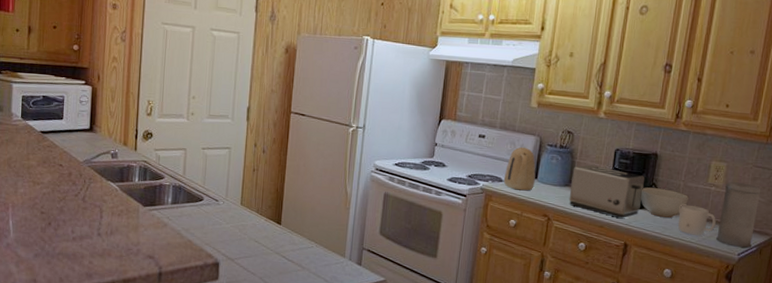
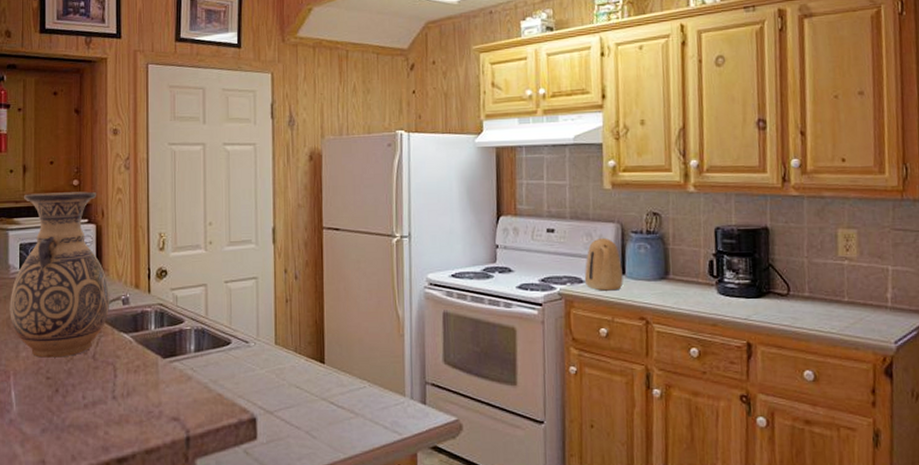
vase: none [10,52,101,197] -> present [10,191,110,358]
toaster: present [569,164,645,218] -> none [667,250,759,312]
bowl: present [641,187,690,218] -> none [757,269,819,305]
mug: present [678,204,716,236] -> none [809,285,859,324]
canister: present [716,182,761,248] -> none [861,251,910,333]

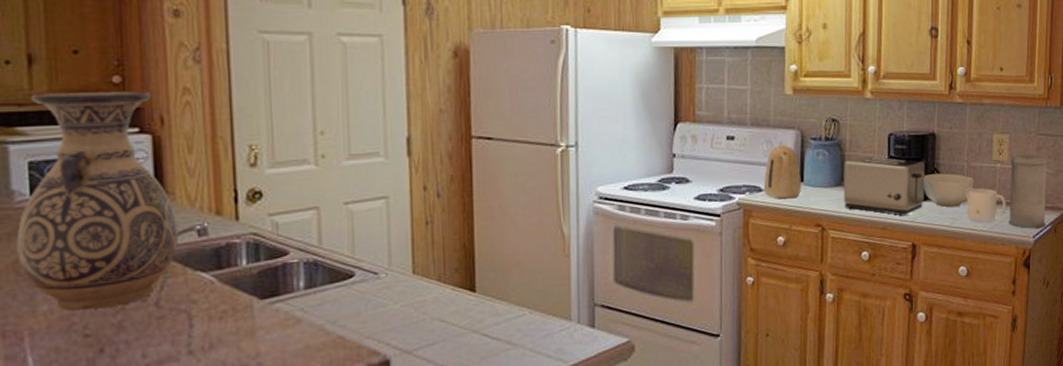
toaster: none [667,250,759,312] -> present [843,156,925,215]
bowl: none [757,269,819,305] -> present [923,173,975,207]
mug: none [809,285,859,324] -> present [967,187,1006,223]
canister: none [861,251,910,333] -> present [1009,154,1048,229]

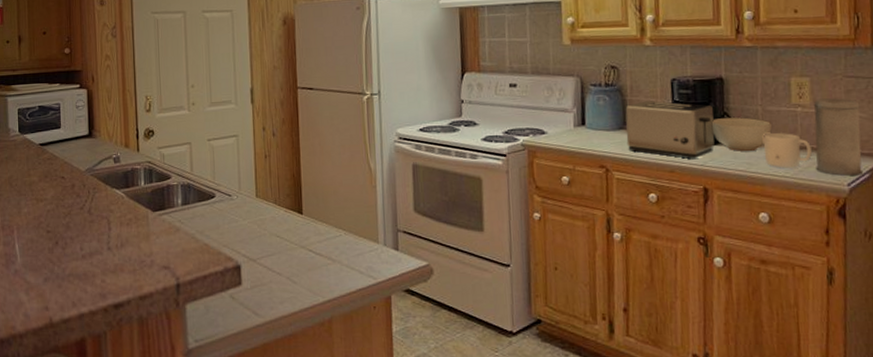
vase: present [16,91,179,311] -> none [11,58,103,213]
kettle: present [763,144,802,199] -> none [546,91,584,141]

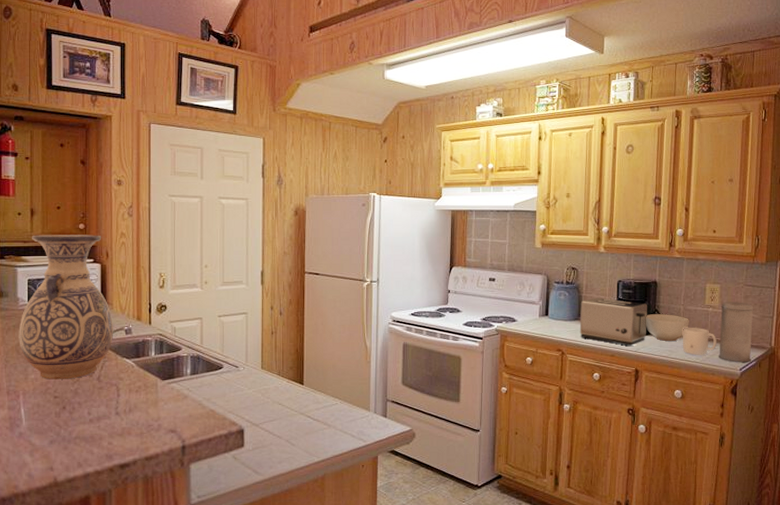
vase: none [11,58,103,213] -> present [18,235,114,380]

